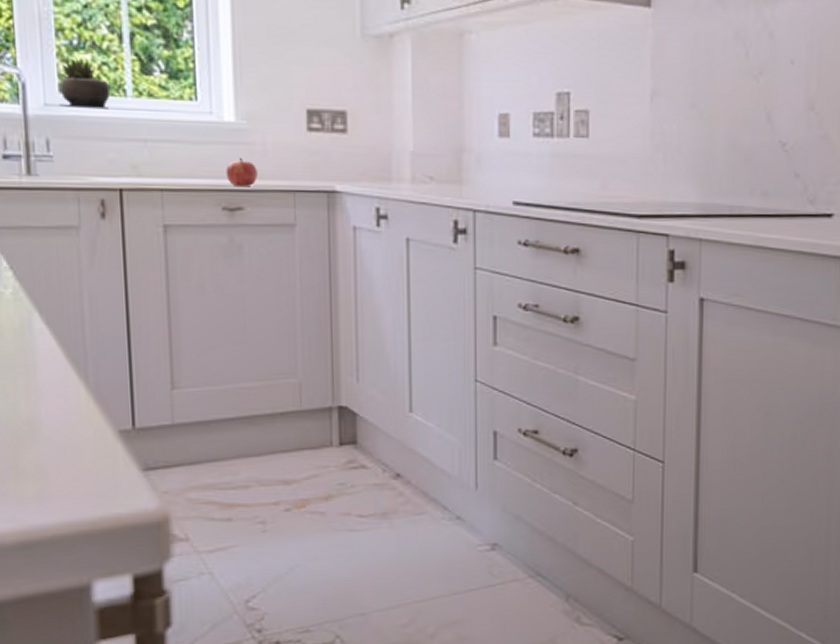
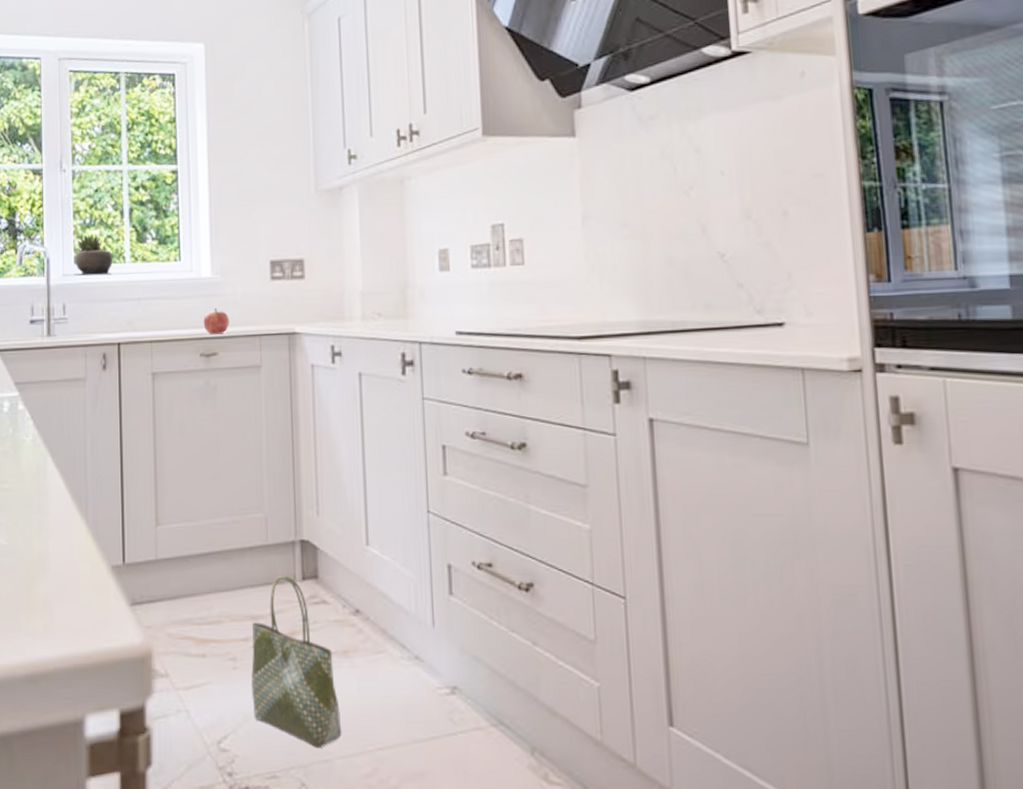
shopping bag: none [283,440,379,602] -> present [251,575,342,747]

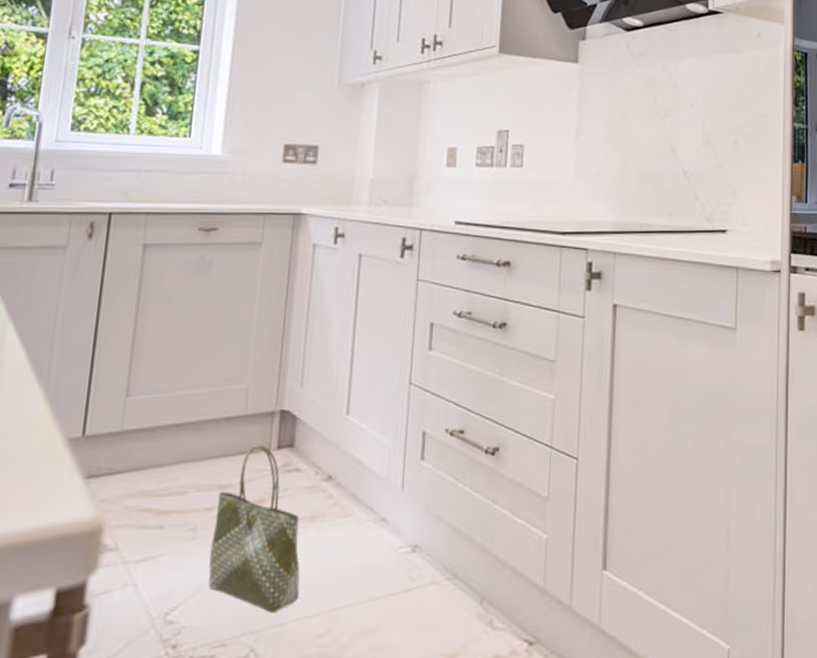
succulent plant: present [74,233,113,276] -> none [68,102,117,145]
fruit: present [203,309,229,335] -> none [206,186,235,211]

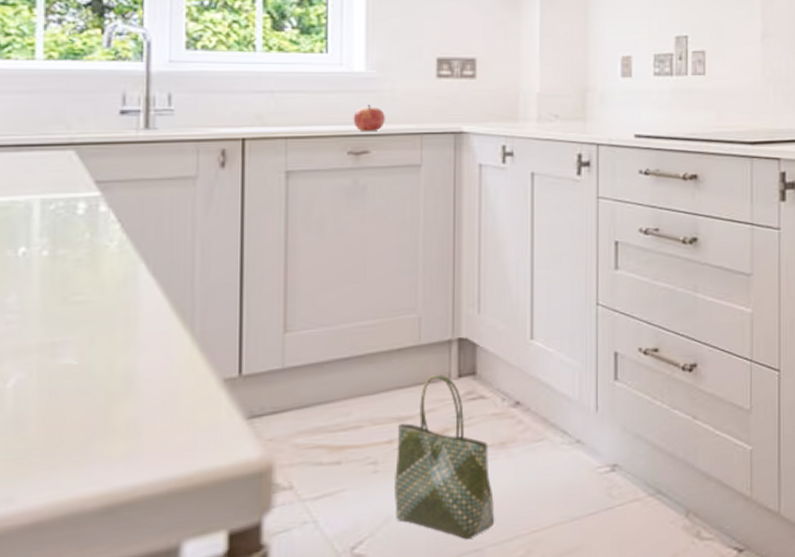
fruit: none [206,186,235,211] -> present [353,105,385,132]

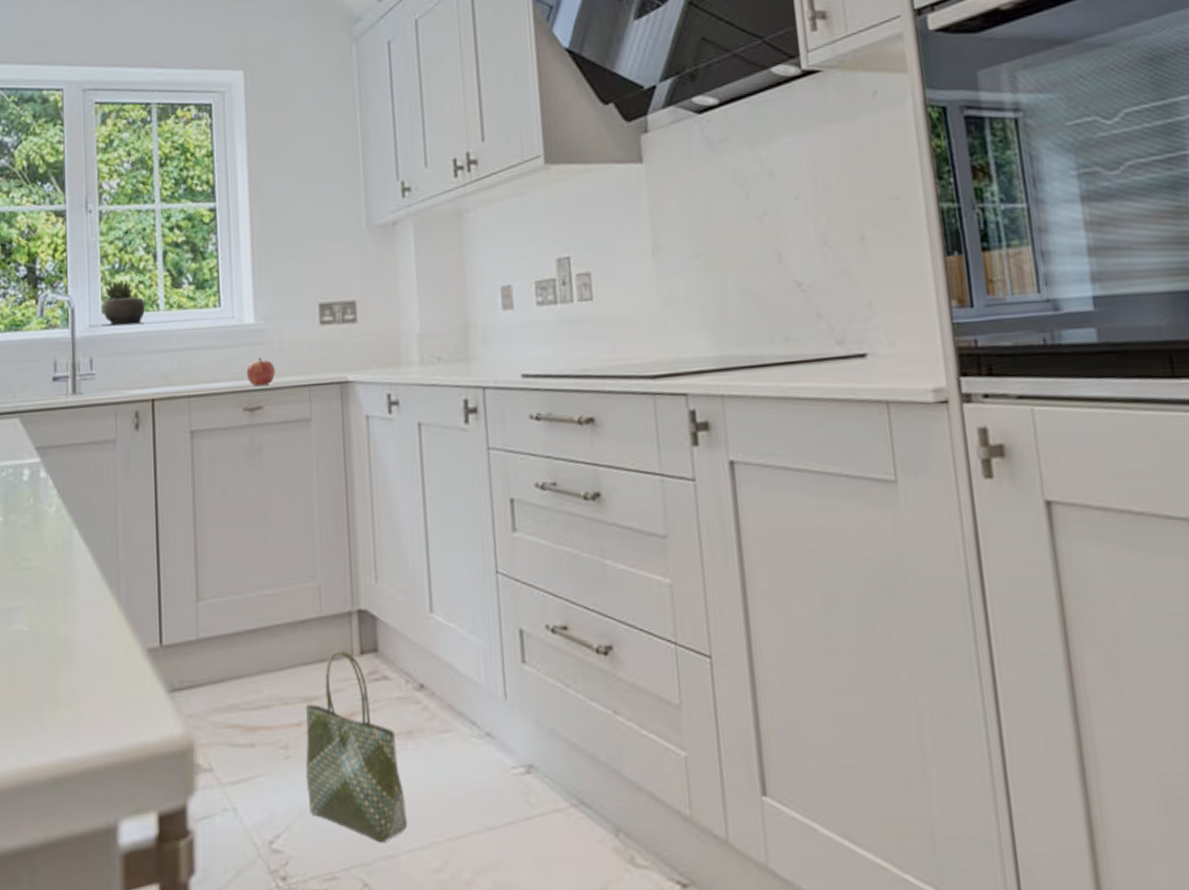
succulent plant: none [184,17,240,64] -> present [101,279,146,327]

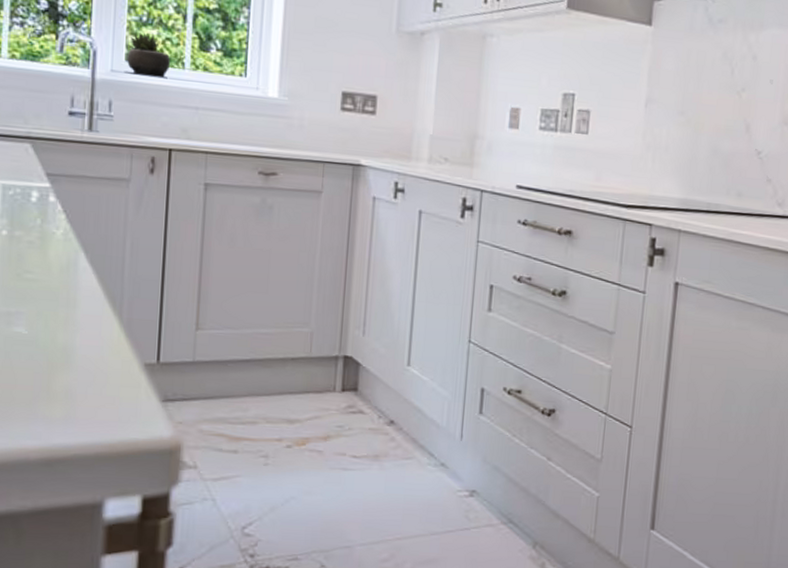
fruit: present [246,358,275,387] -> none [265,130,293,155]
shopping bag: present [306,649,408,842] -> none [280,385,365,536]

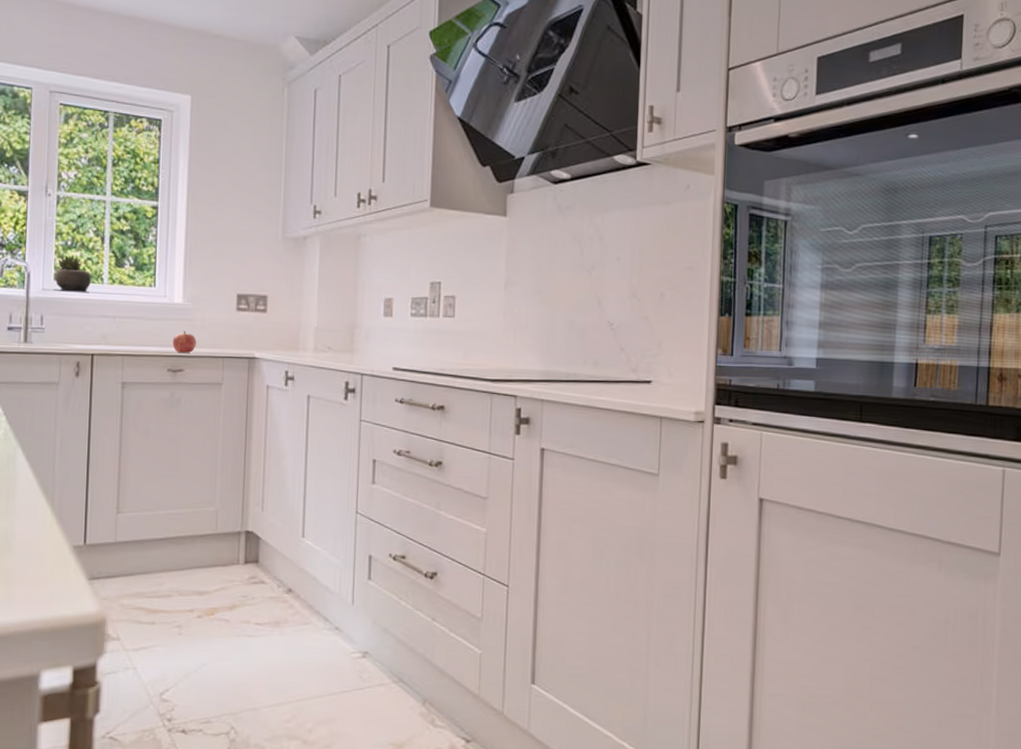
fruit: none [265,130,293,155] -> present [172,331,196,354]

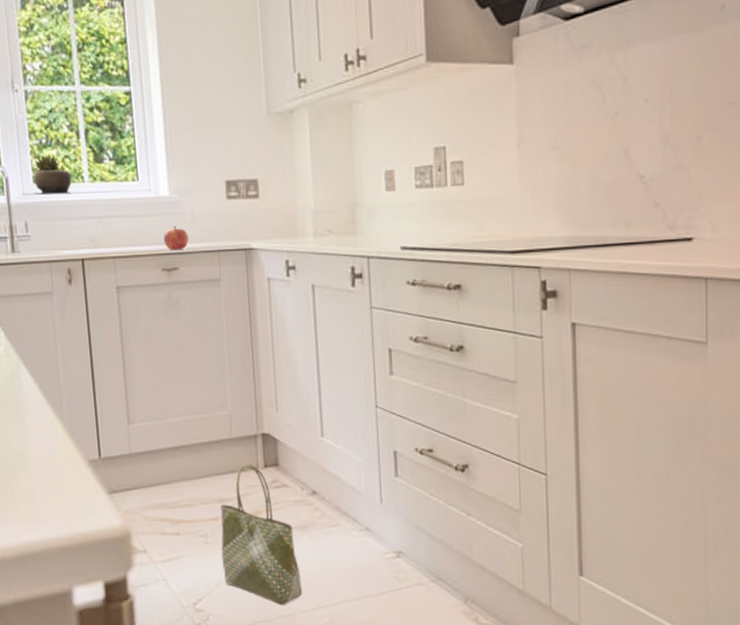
shopping bag: none [193,559,269,699] -> present [221,464,303,605]

